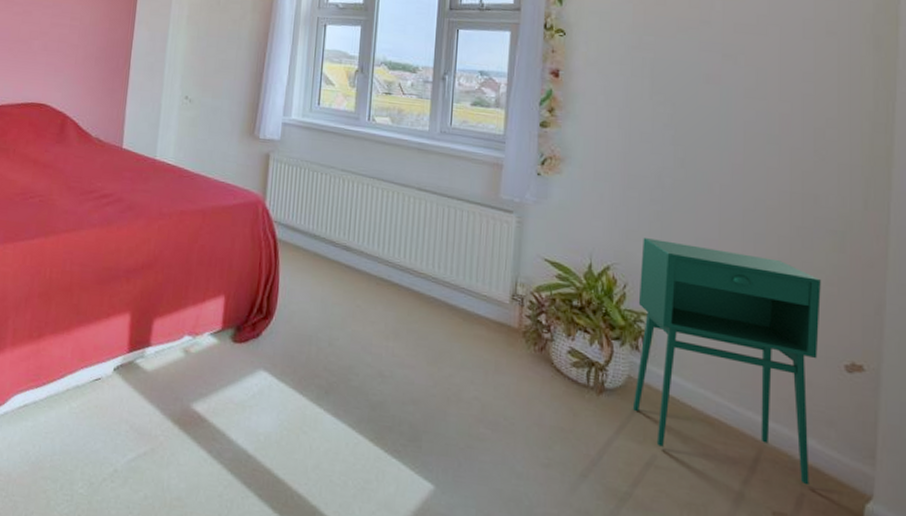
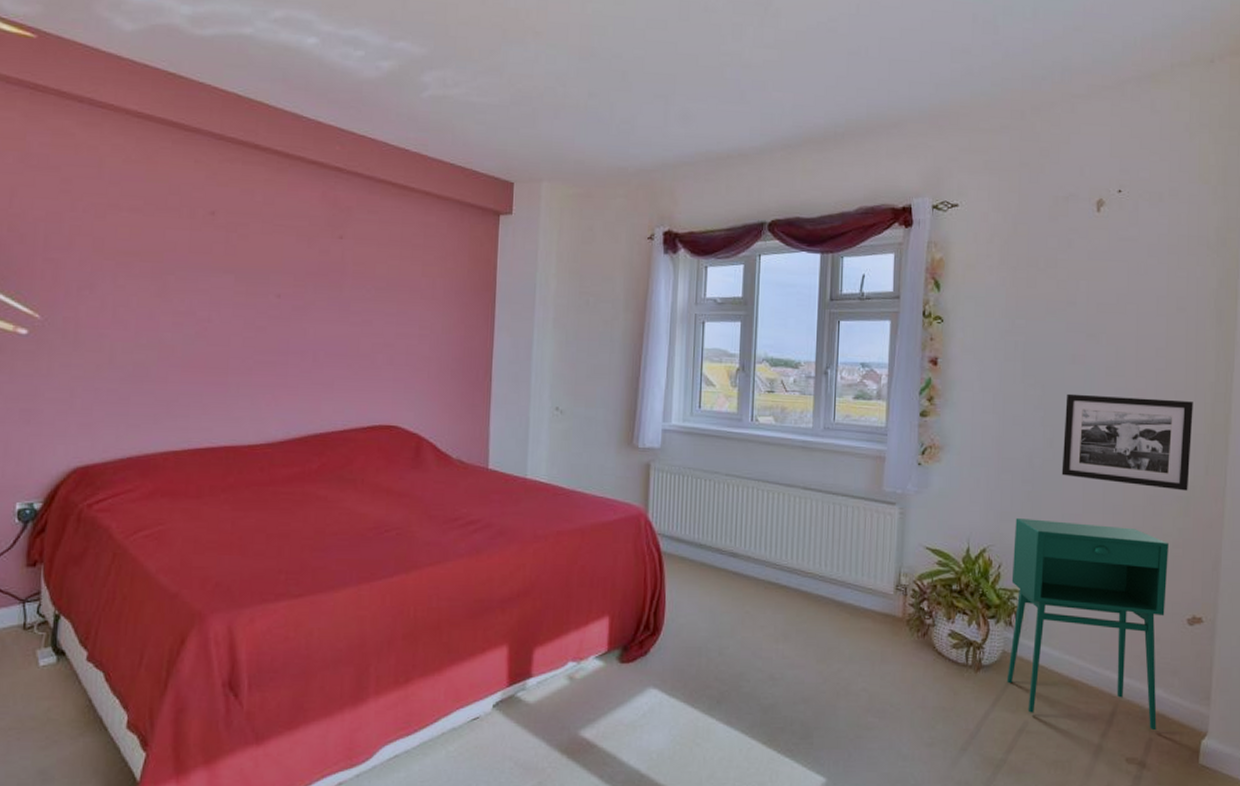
picture frame: none [694,113,848,225] -> present [1061,393,1193,491]

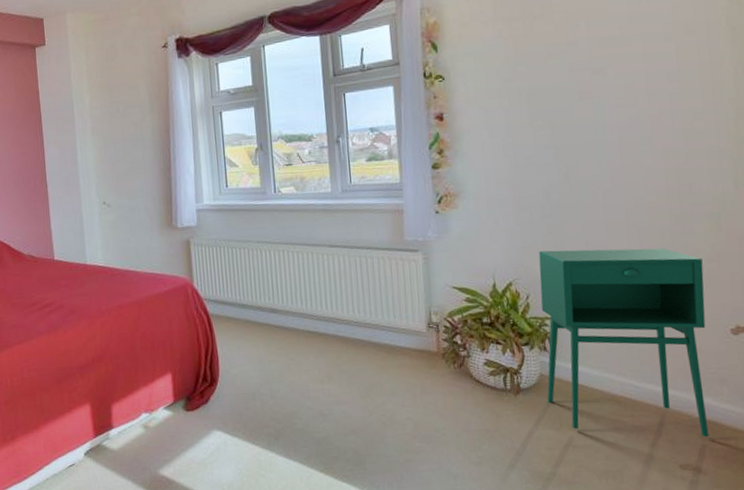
picture frame: present [1061,393,1193,491] -> none [577,120,718,207]

